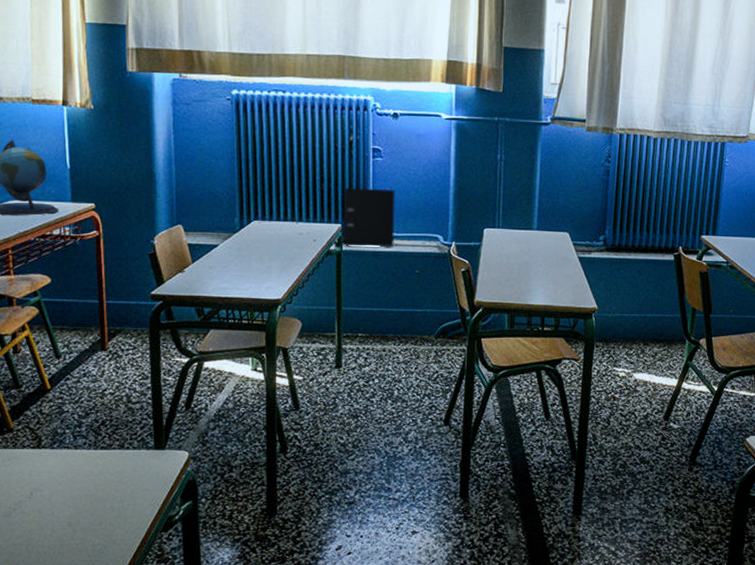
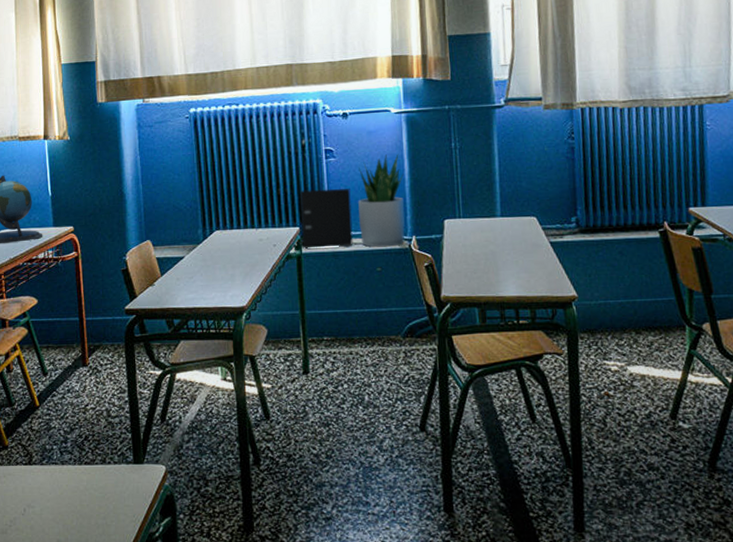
planter: none [402,159,449,251] -> present [357,154,405,248]

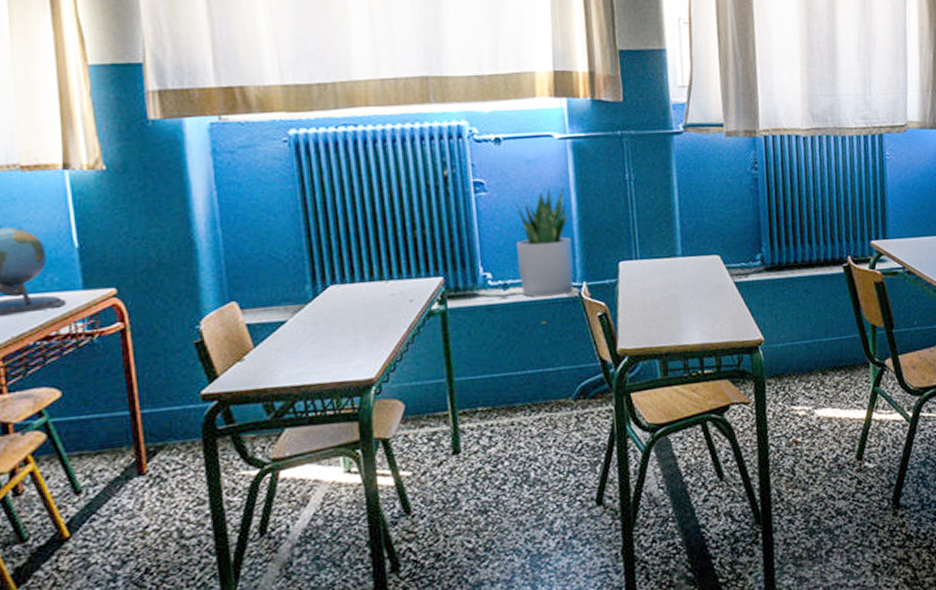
binder: present [300,188,353,249] -> none [443,228,512,303]

